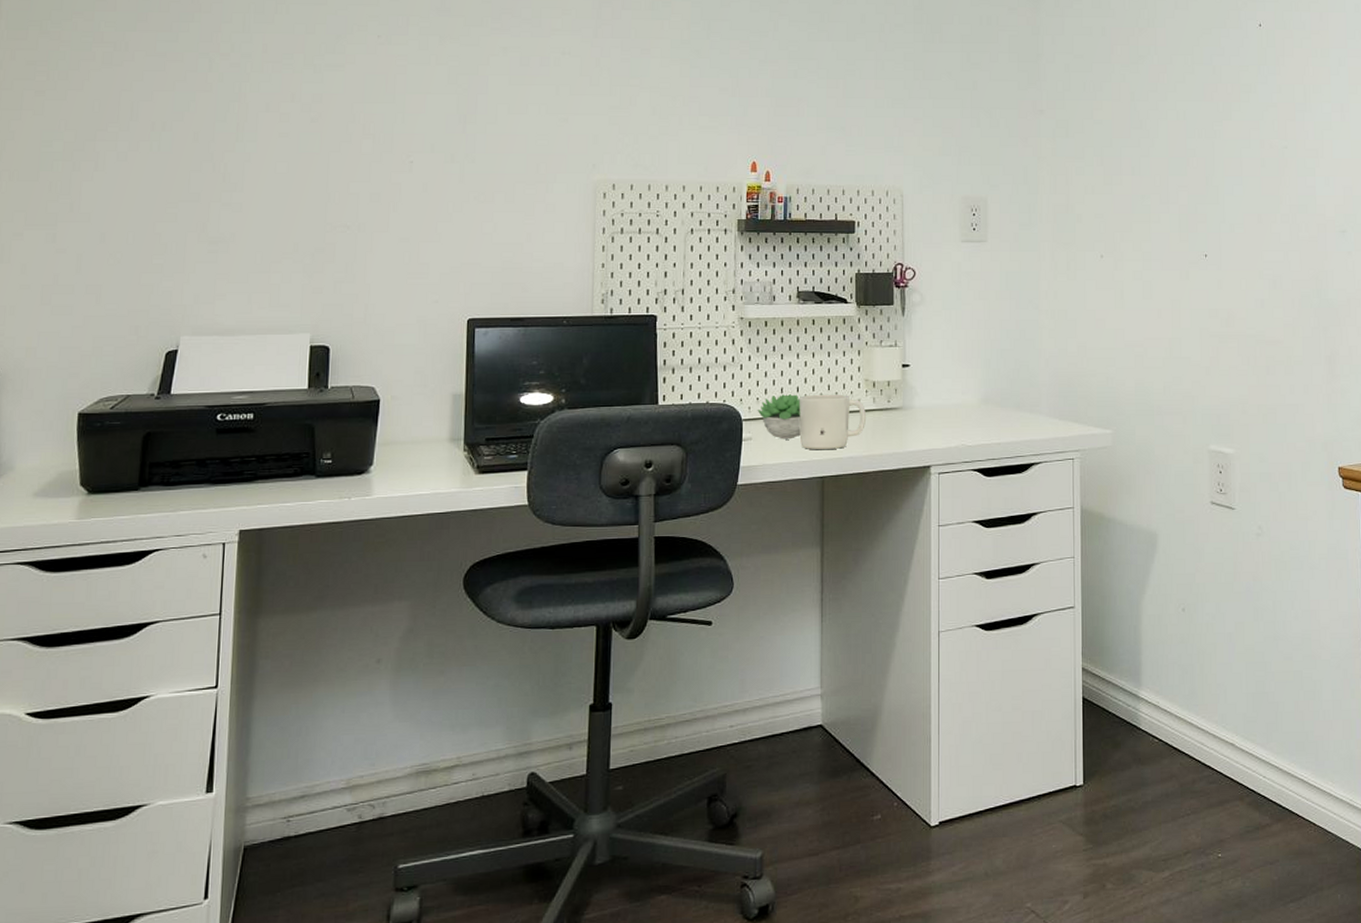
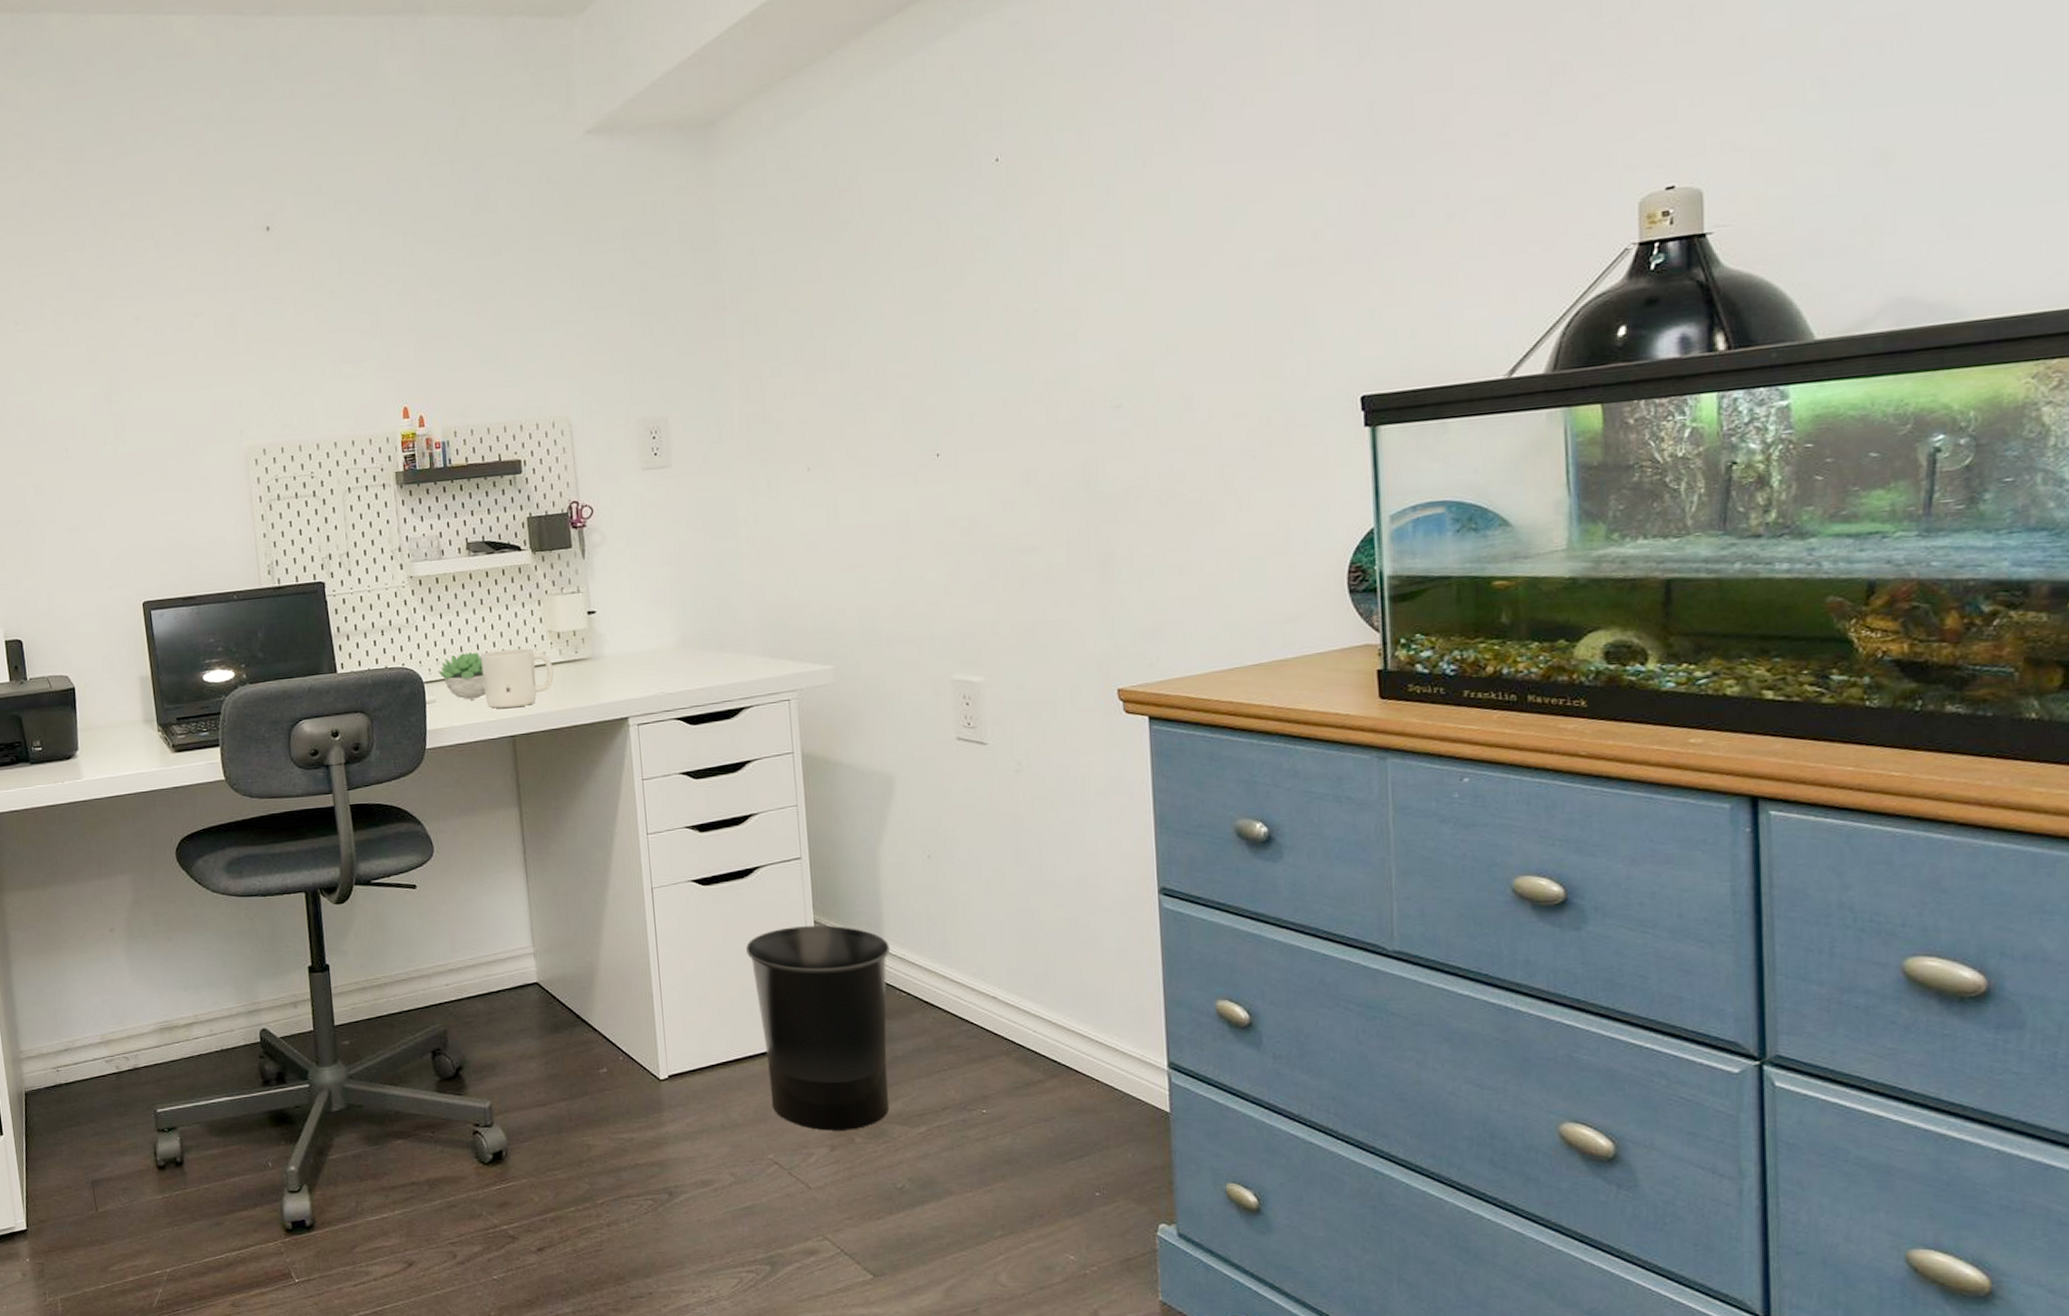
waste bin: none [1020,672,1146,877] -> present [746,925,890,1131]

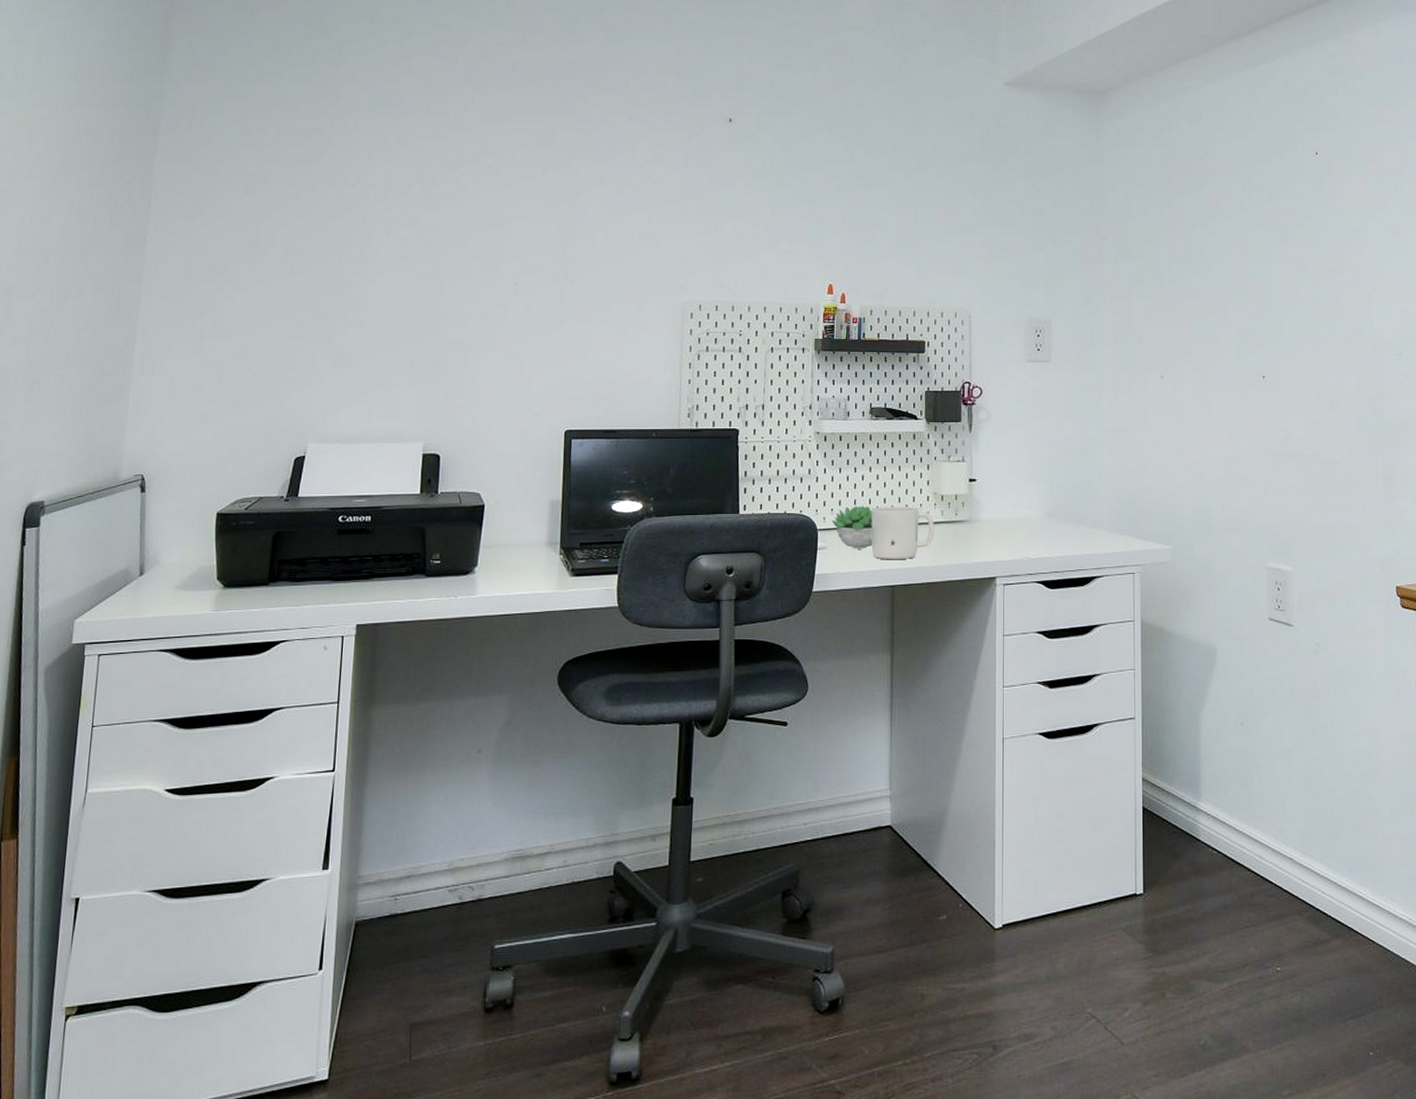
waste bin: present [746,925,890,1131] -> none [1082,783,1205,985]

